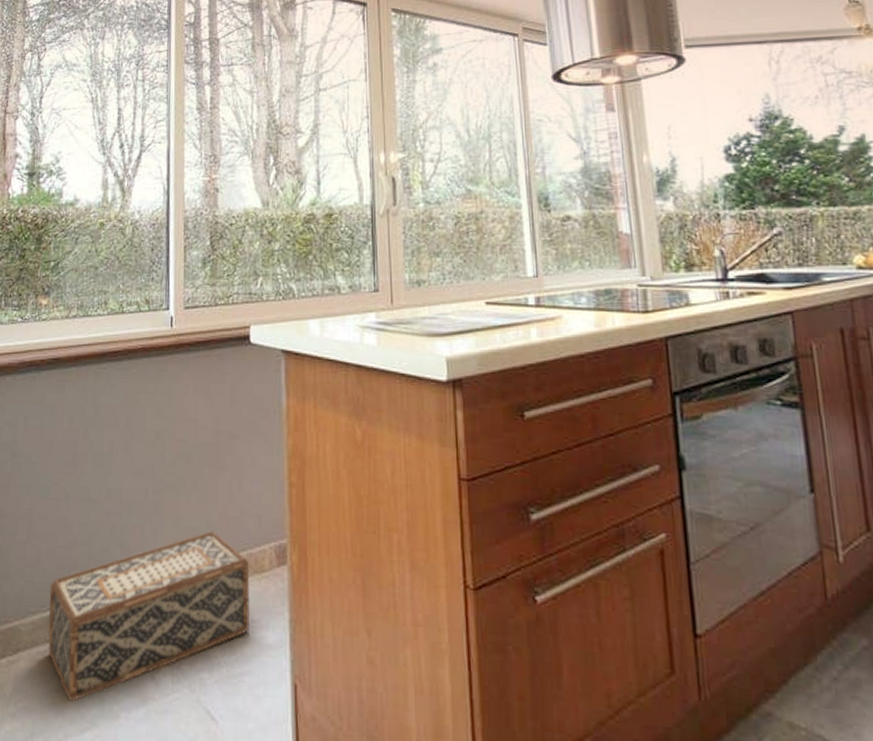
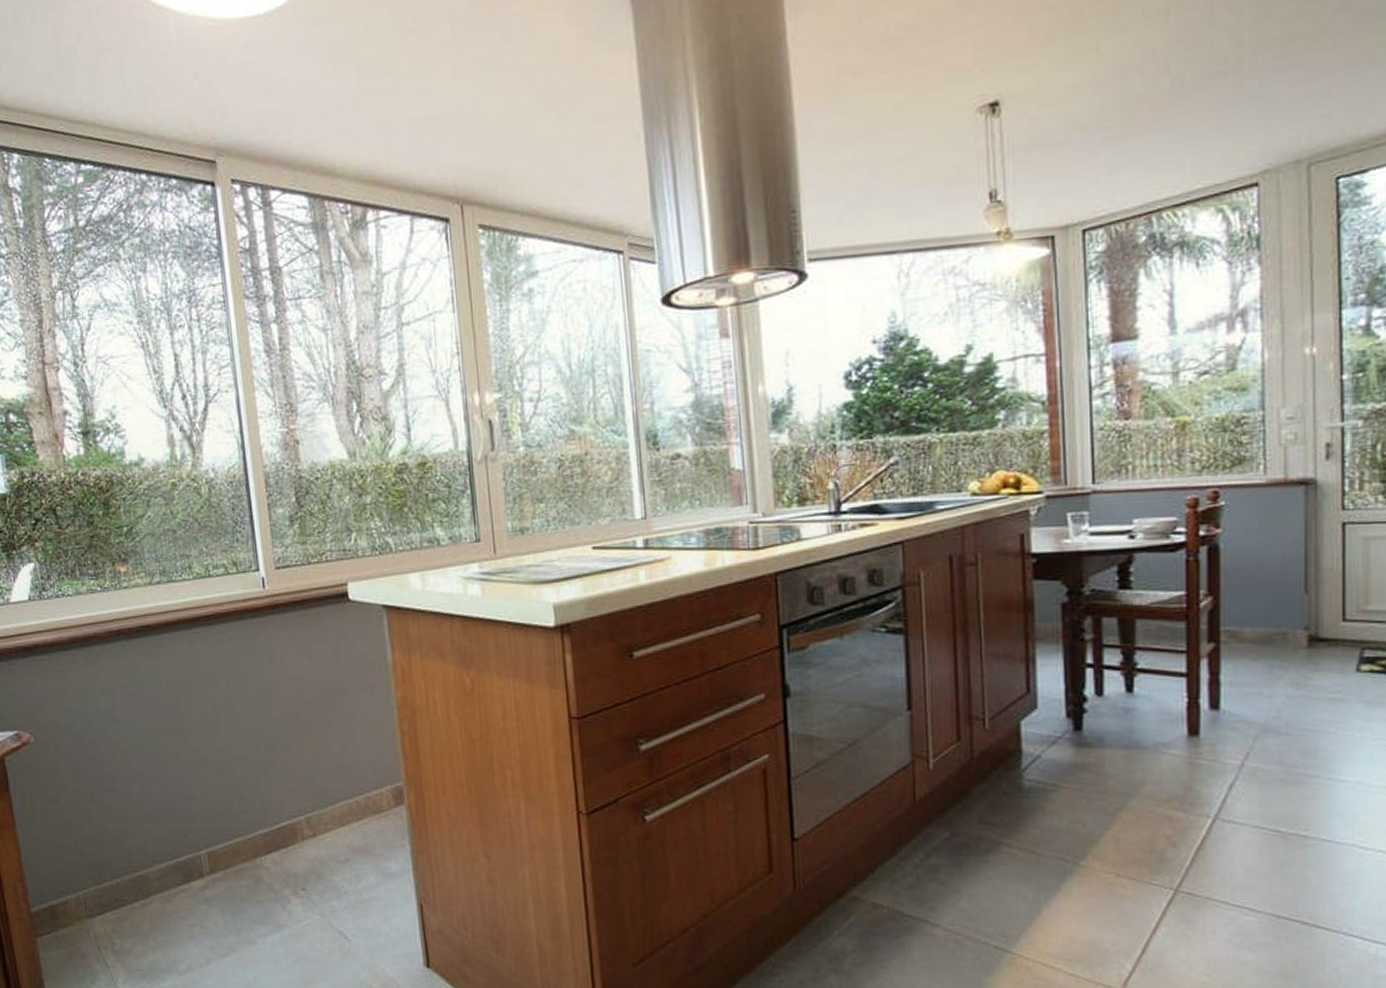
woven basket: present [48,530,250,702] -> none [172,779,373,933]

